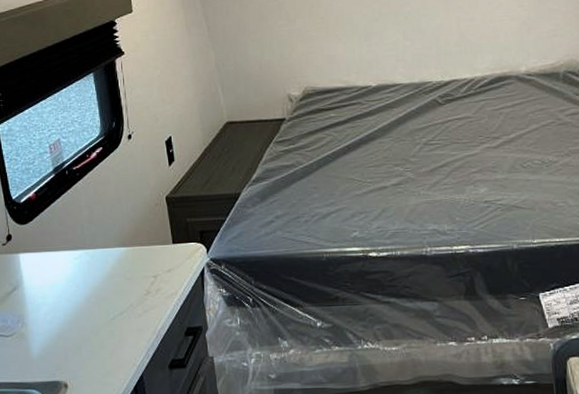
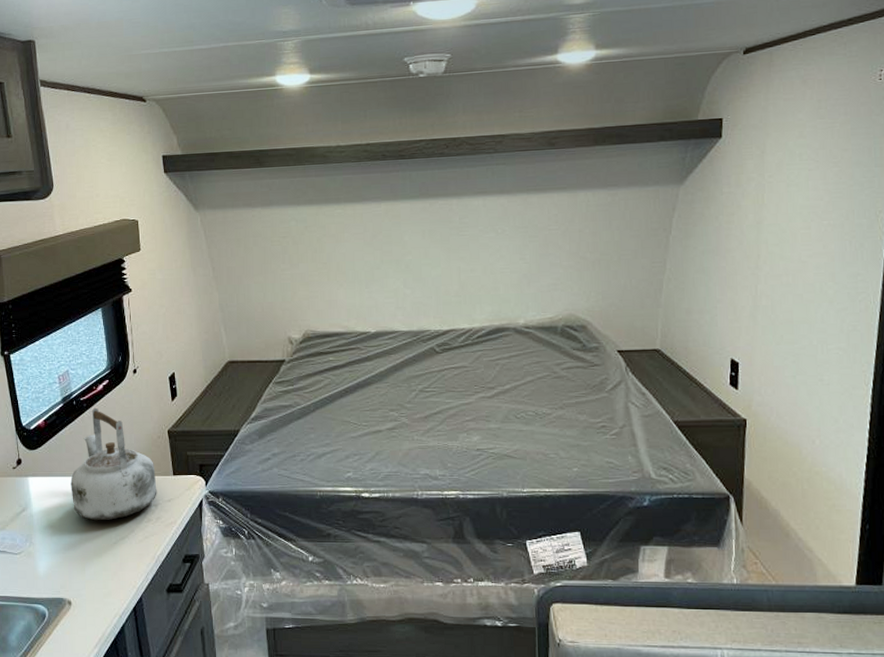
kettle: none [64,176,156,296] -> present [70,407,157,520]

